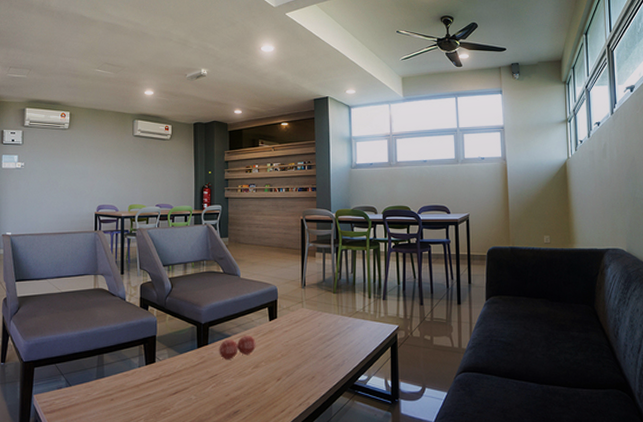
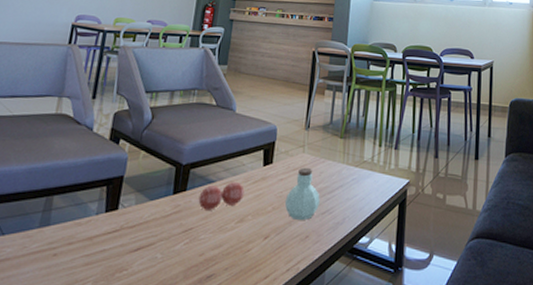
jar: none [291,320,321,365] -> present [284,167,320,221]

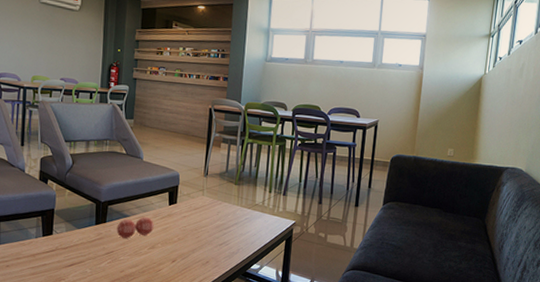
jar: present [284,167,320,221] -> none [188,207,218,250]

